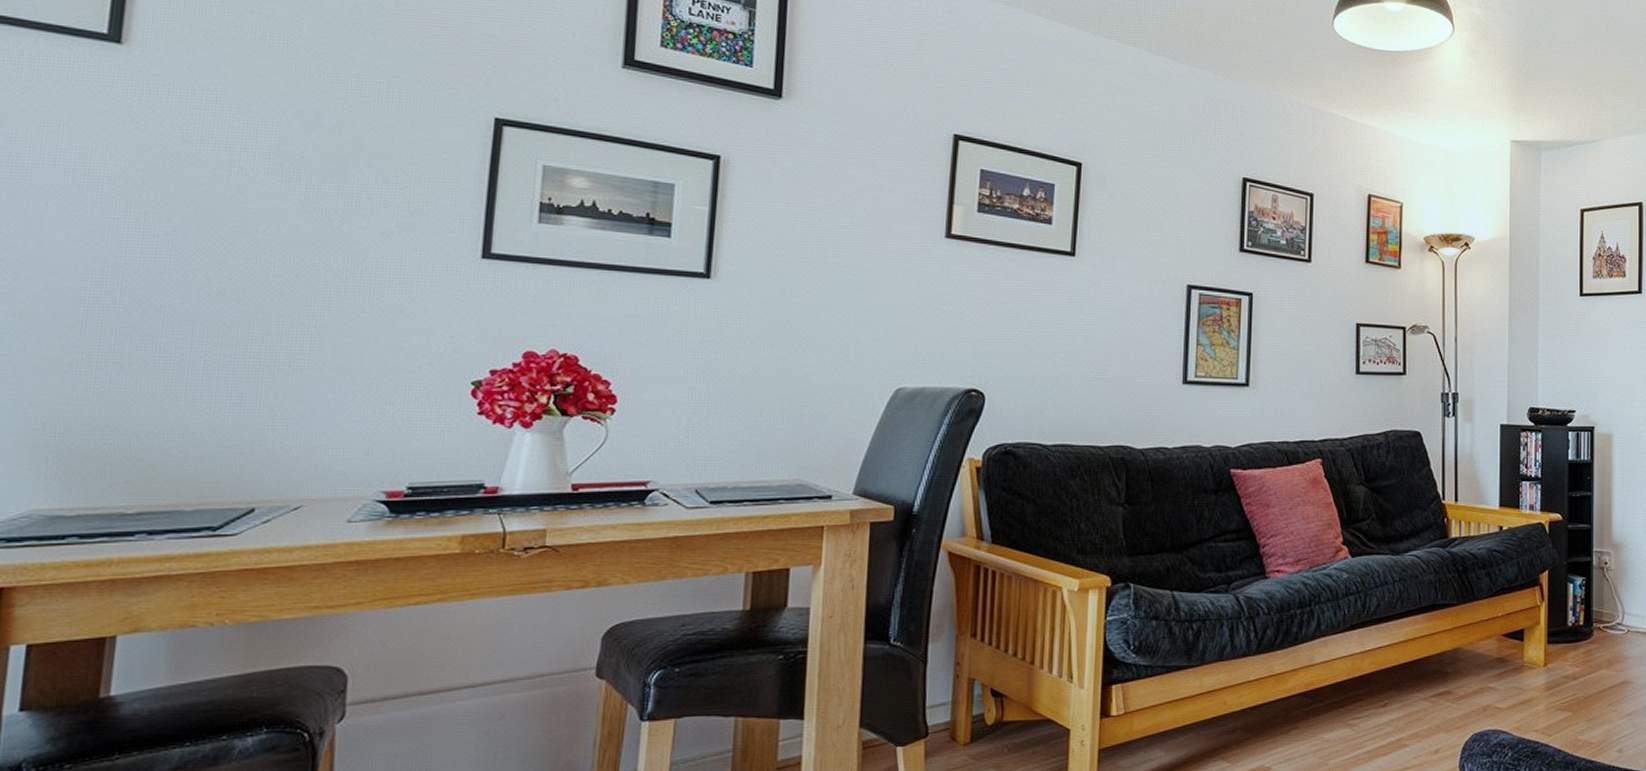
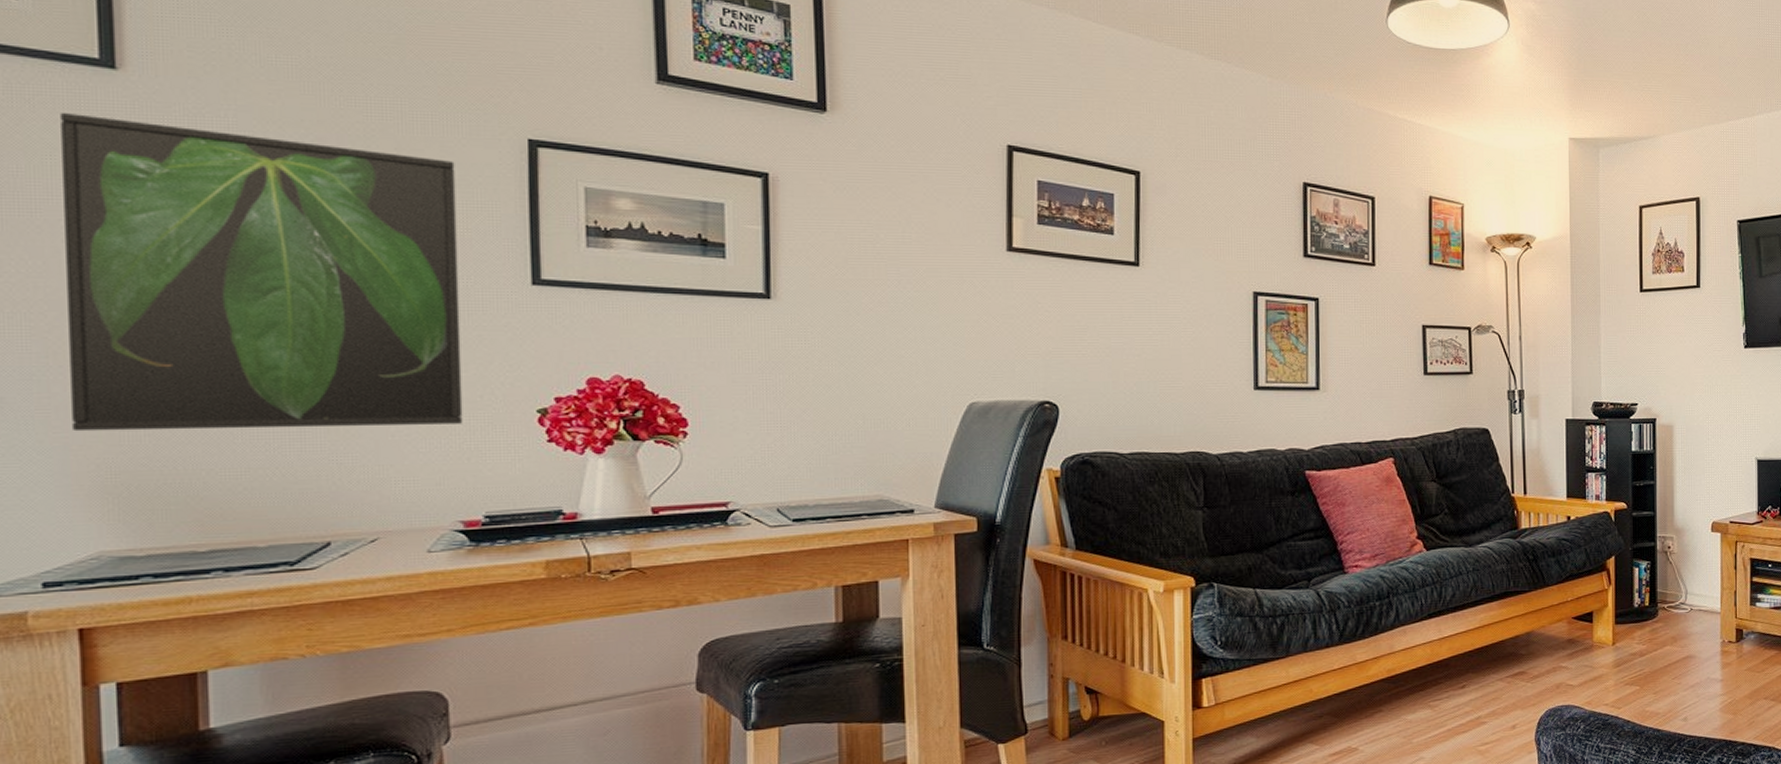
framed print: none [26,82,423,393] -> present [61,112,463,432]

